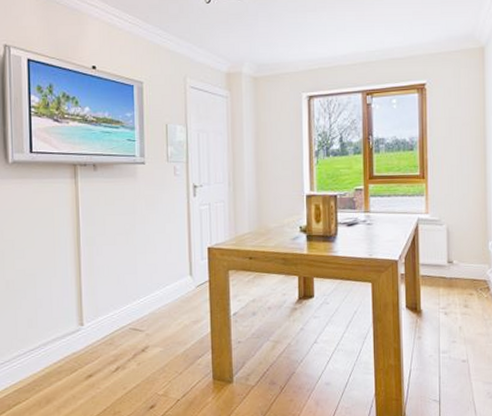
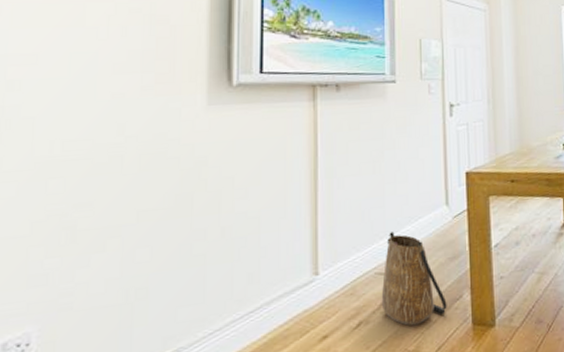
tote bag: none [135,295,191,375] -> present [381,231,447,326]

